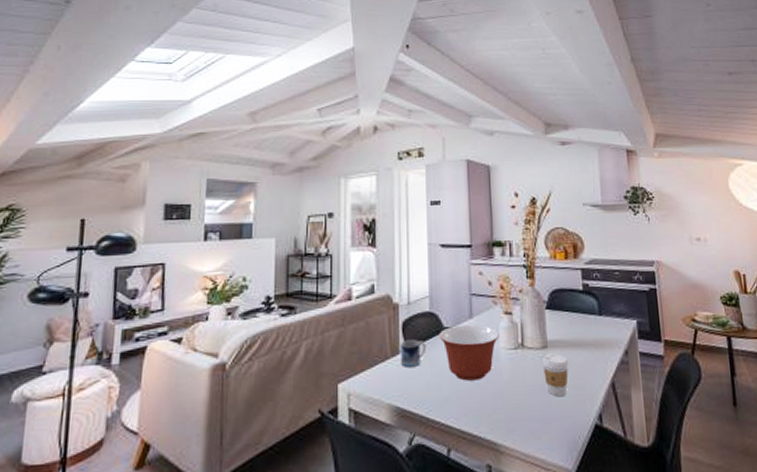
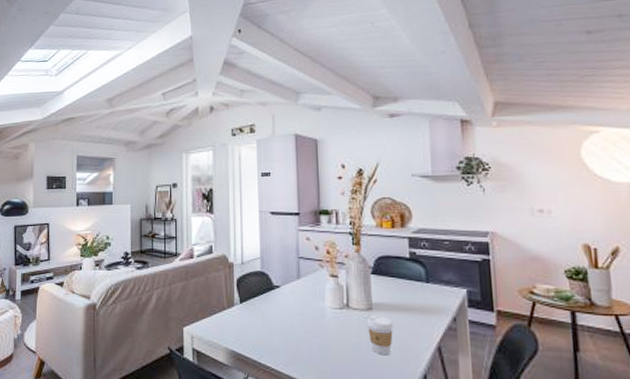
mug: present [401,339,427,367] -> none [236,295,259,318]
mixing bowl: present [439,324,499,381] -> none [269,284,325,334]

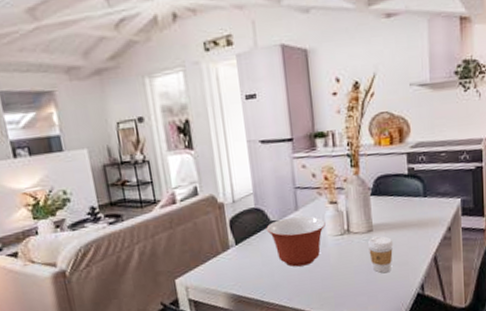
mixing bowl: none [269,284,325,334] -> present [266,216,326,267]

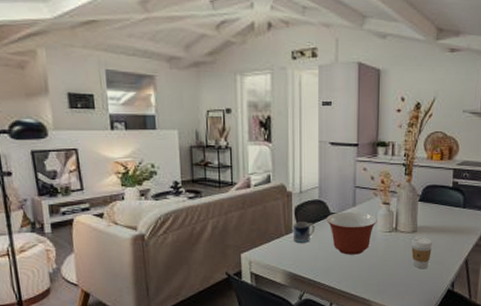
mug: none [230,234,256,260] -> present [294,222,316,243]

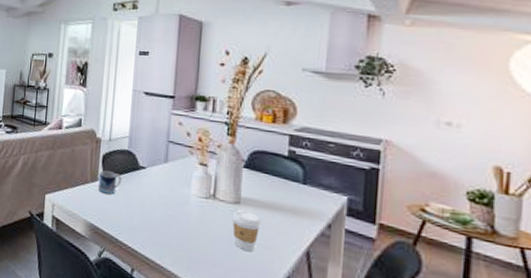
mixing bowl: present [326,211,377,255] -> none [134,166,192,218]

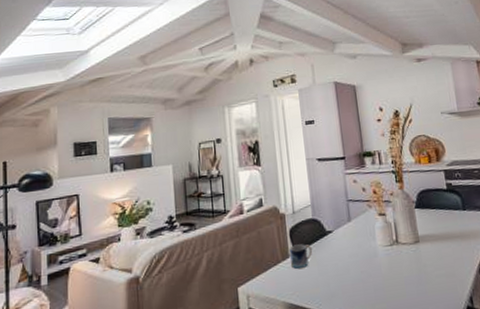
coffee cup: present [232,209,262,251] -> none [416,247,440,284]

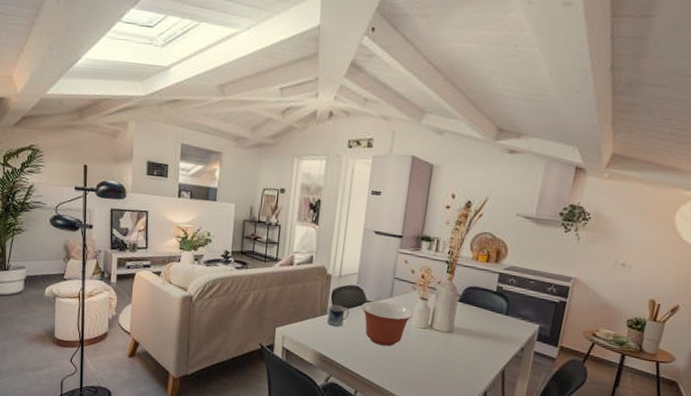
mixing bowl: none [322,227,376,277] -> present [361,301,413,347]

